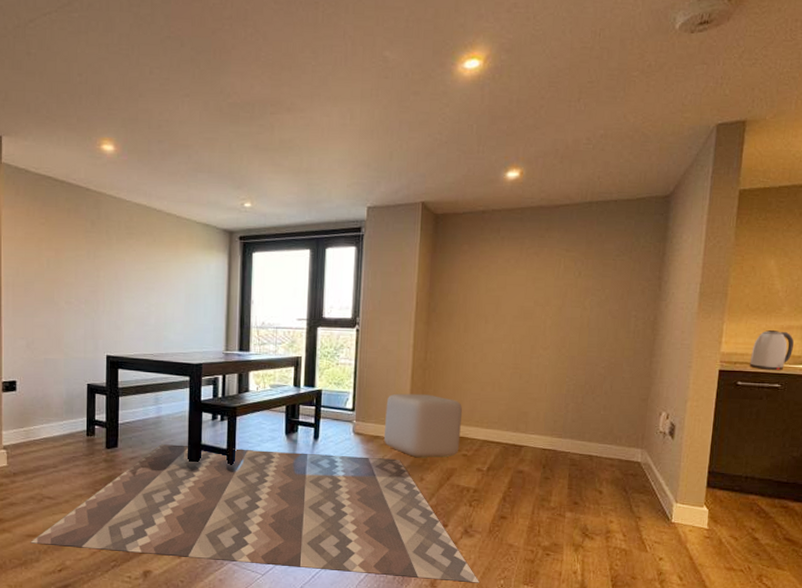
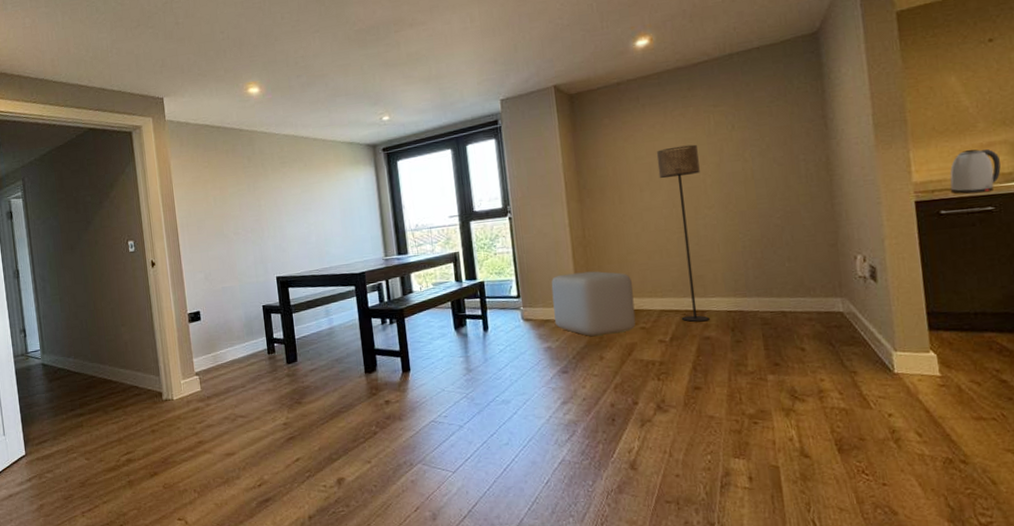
area rug: present [30,444,479,583] -> none [229,340,684,462]
floor lamp: none [502,284,544,456] -> present [656,144,710,323]

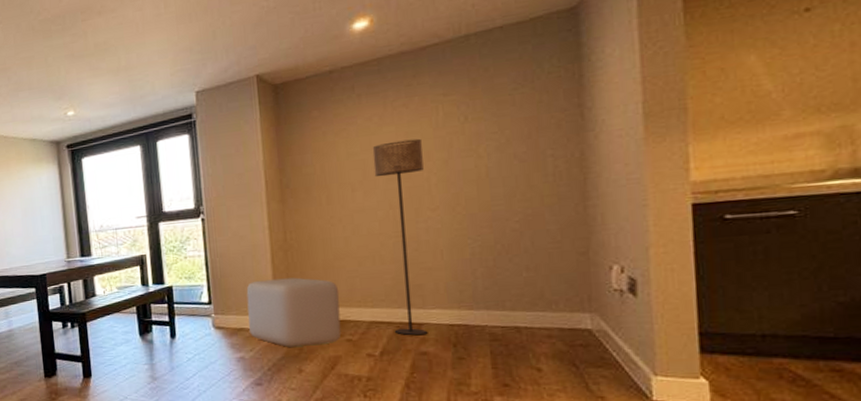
kettle: present [949,148,1001,195] -> none [739,141,810,196]

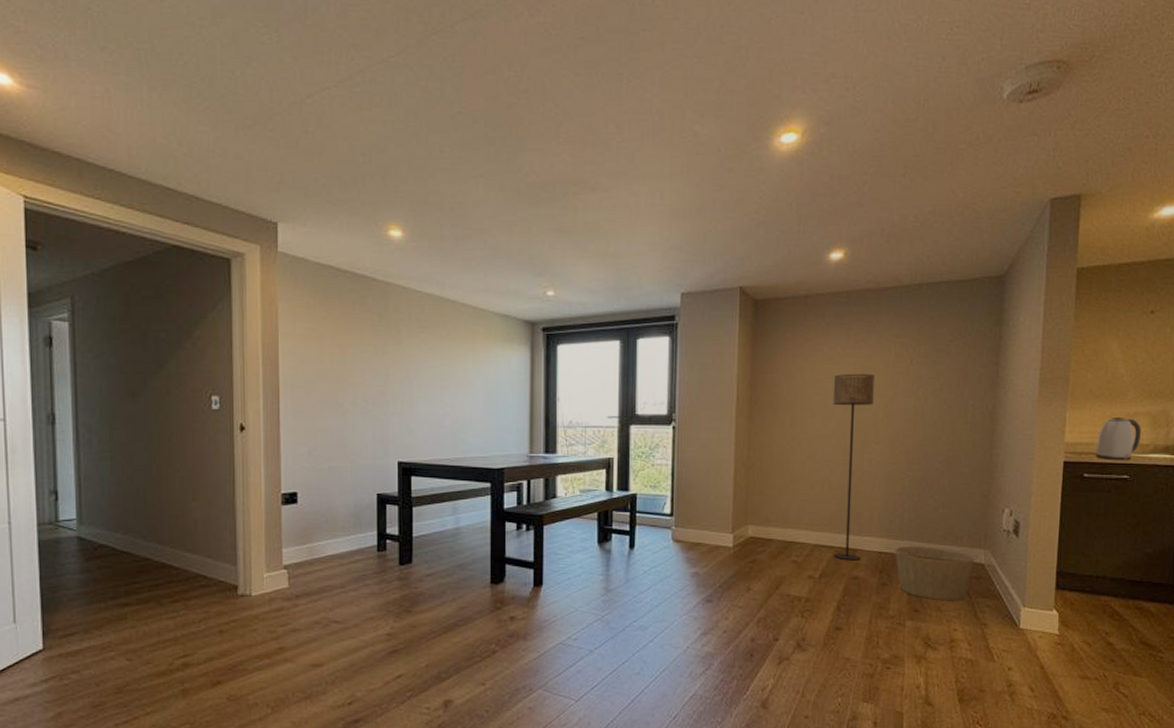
pouf: present [246,277,342,347] -> none [706,495,790,565]
basket: none [470,315,578,374] -> present [895,547,975,601]
kettle: none [739,141,810,196] -> present [1095,418,1141,461]

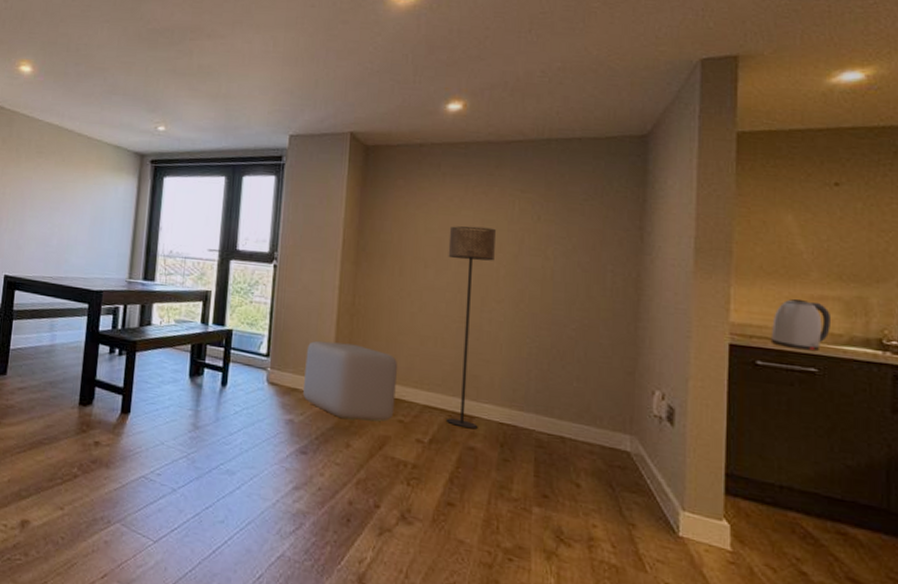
pouf: none [706,495,790,565] -> present [303,340,397,421]
basket: present [895,547,975,601] -> none [519,419,618,492]

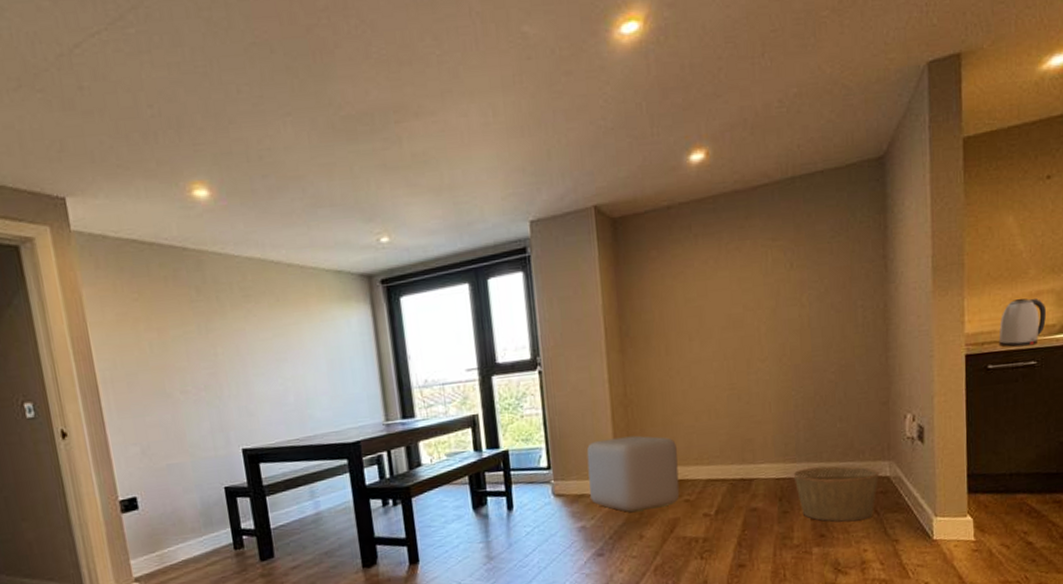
floor lamp: present [447,226,496,429] -> none [708,285,758,493]
basket: none [519,419,618,492] -> present [793,465,879,522]

